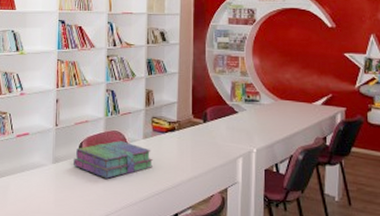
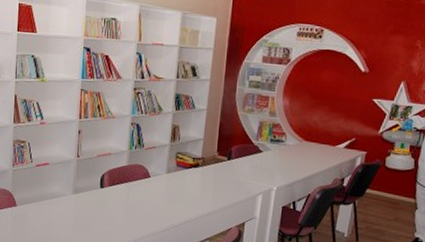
stack of books: present [74,141,153,179] -> none [94,174,174,210]

